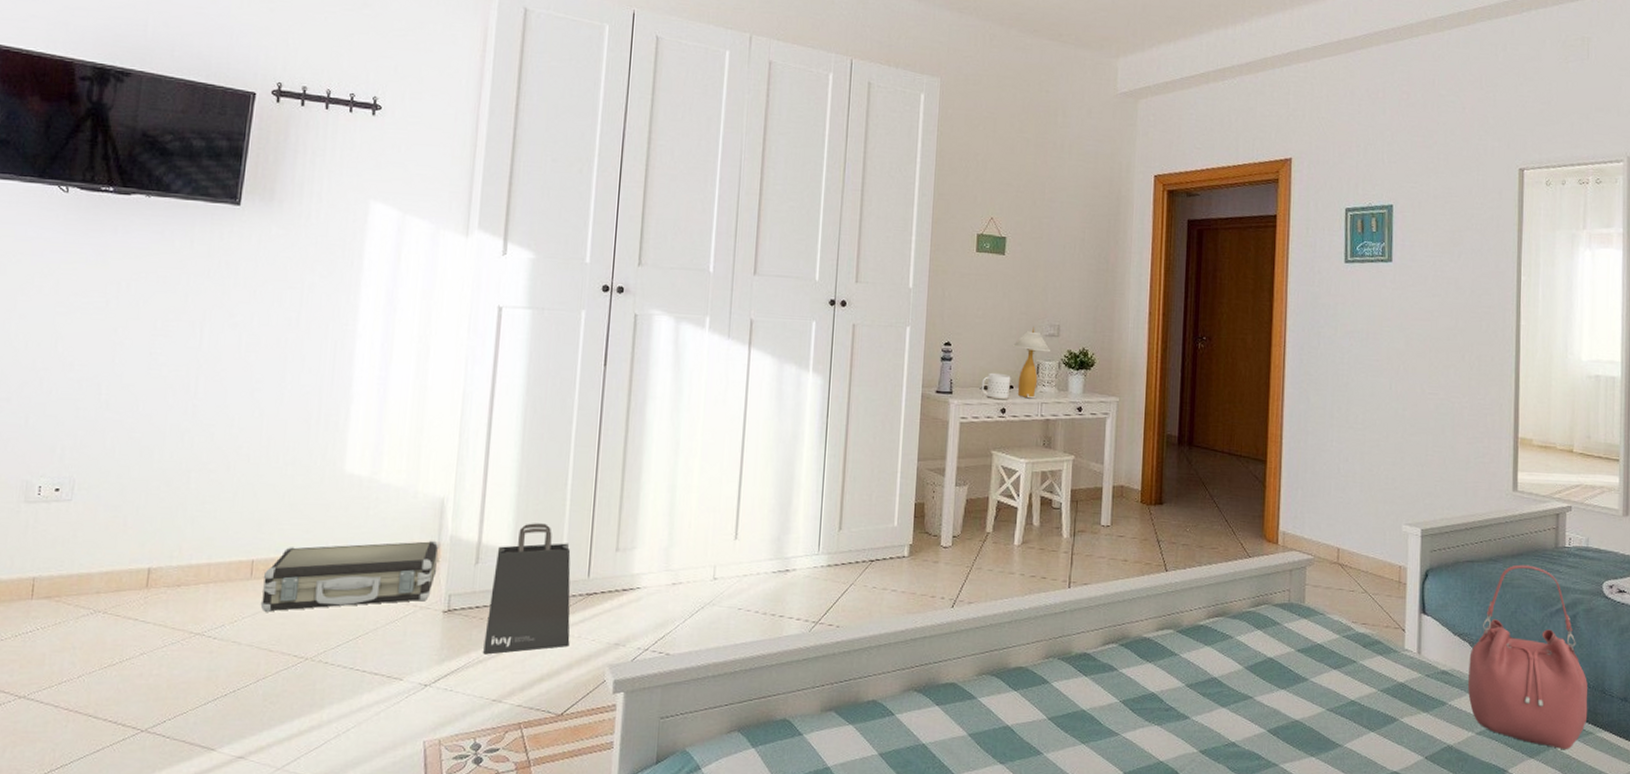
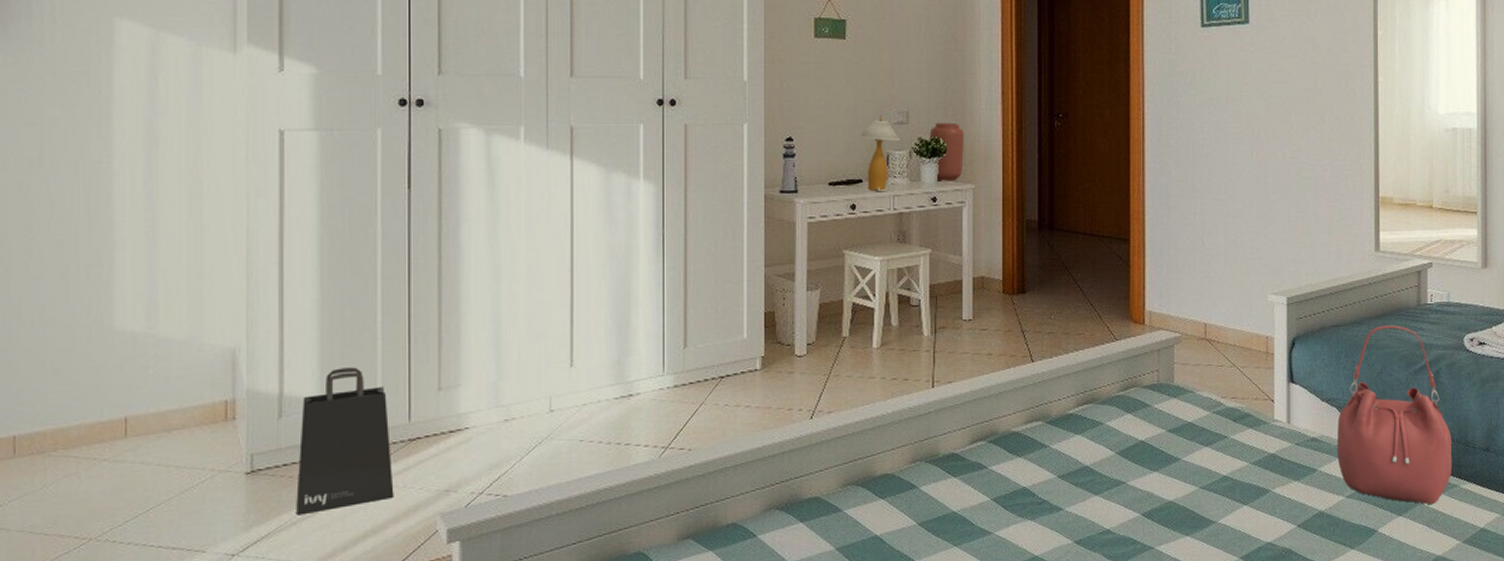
briefcase: present [260,540,439,612] -> none [28,396,235,492]
mug: present [981,372,1011,400] -> none [828,167,860,196]
vase: none [1078,337,1111,393] -> present [929,122,964,181]

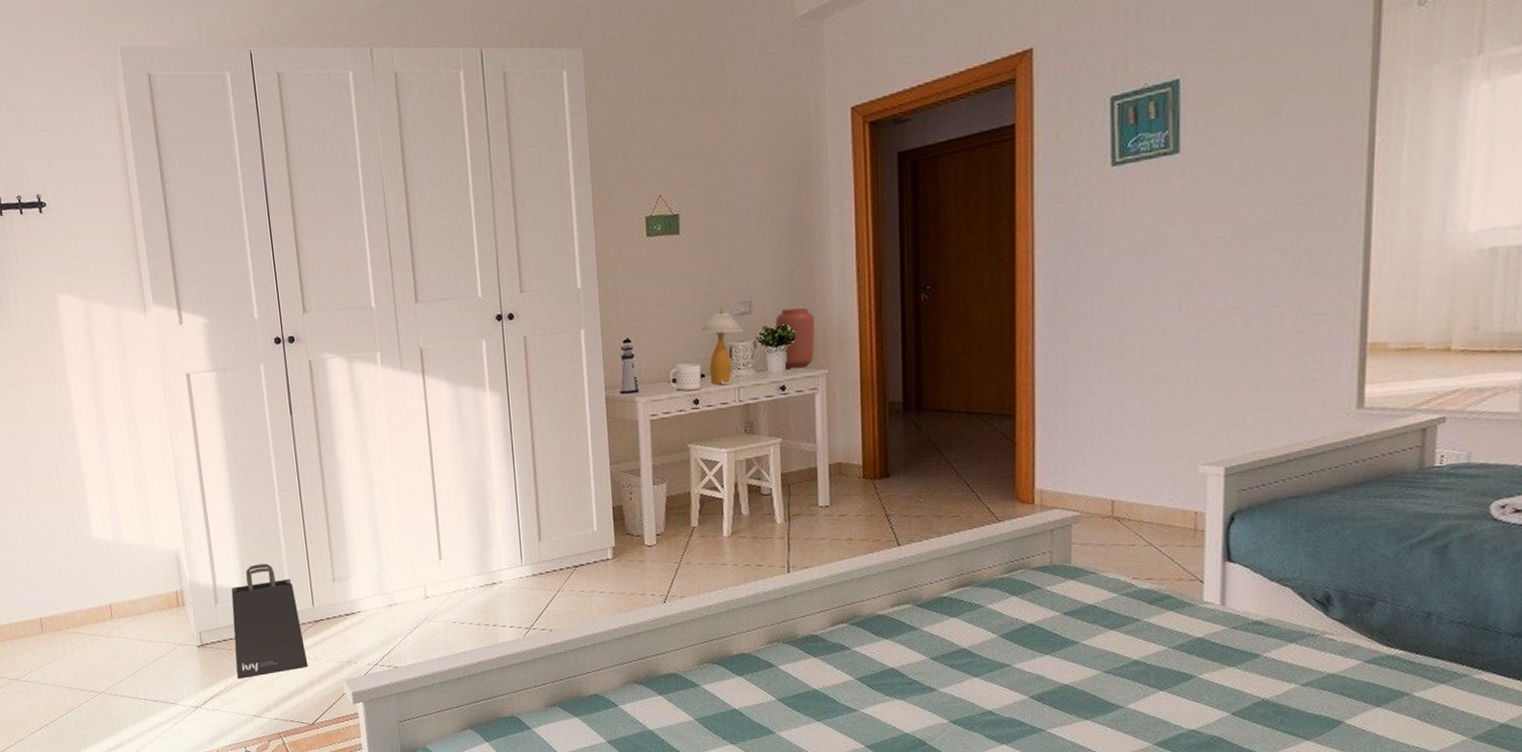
mug: none [828,167,860,196] -> present [669,363,702,392]
handbag: present [1336,325,1452,504] -> none [1289,493,1462,695]

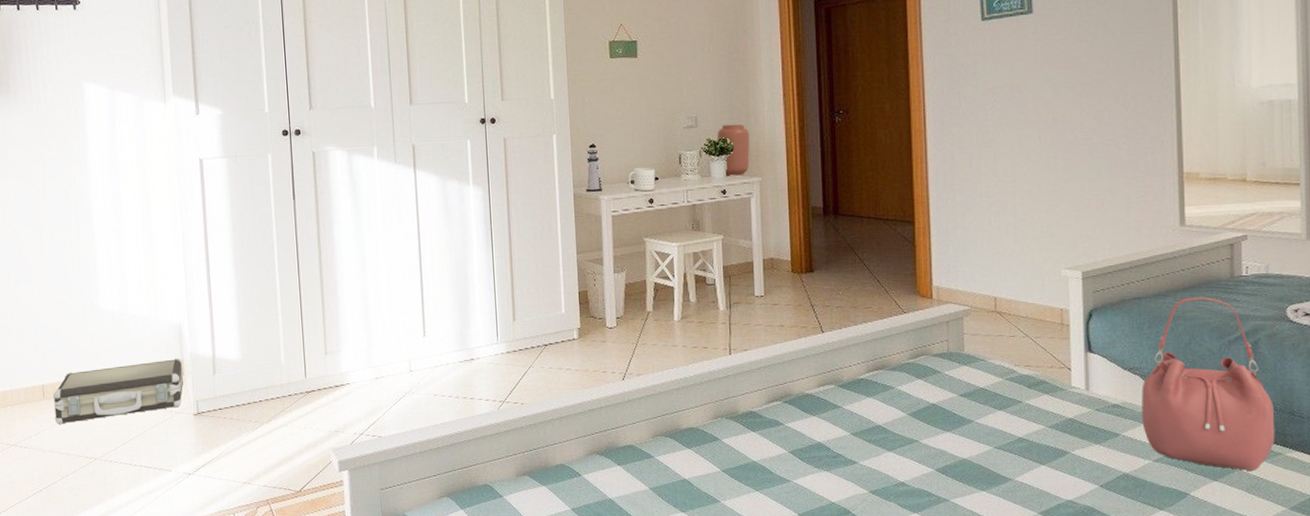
briefcase: none [51,587,185,658] -> present [52,358,184,424]
shopping bag: present [231,563,308,679] -> none [229,337,298,447]
table lamp: present [698,307,744,385] -> none [653,120,691,188]
handbag: none [1289,493,1462,695] -> present [1141,296,1275,471]

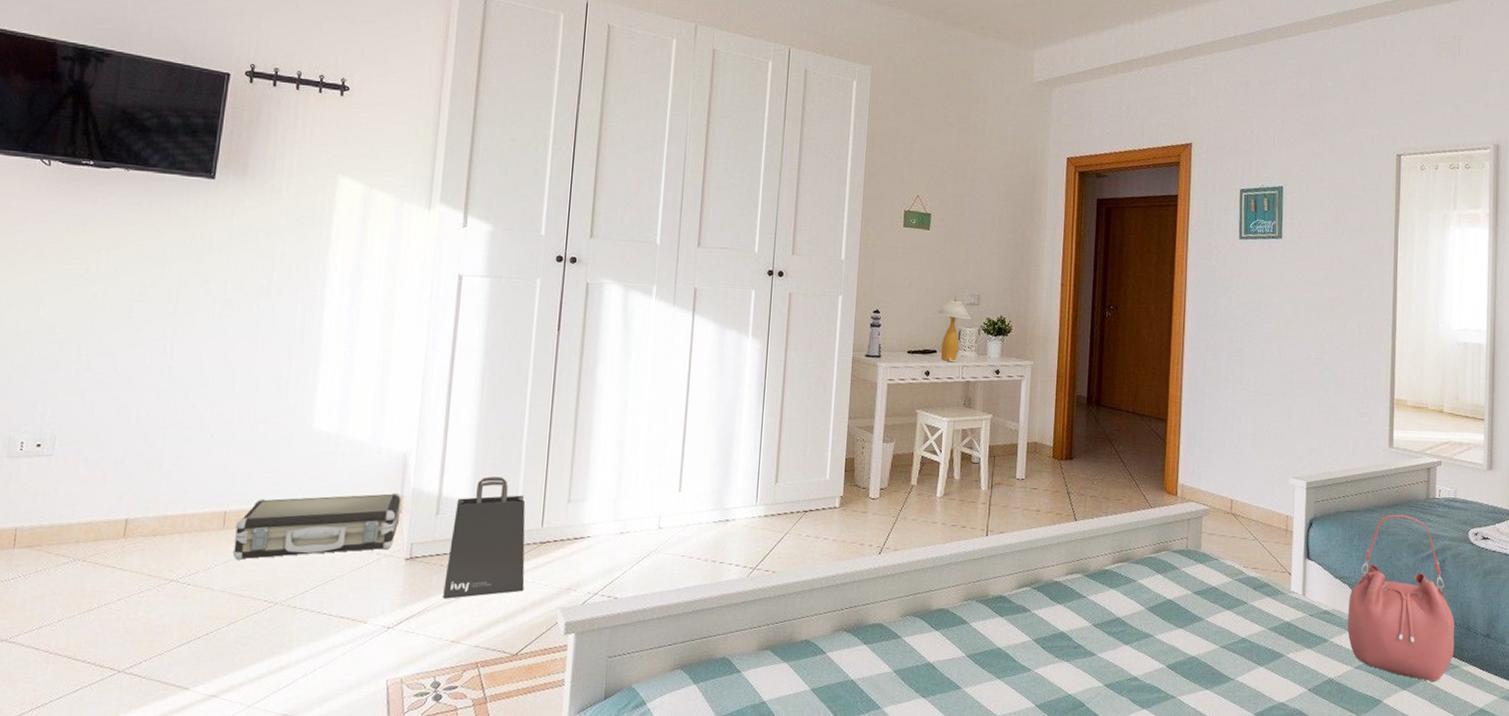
shopping bag: none [229,337,298,447] -> present [443,476,526,599]
mug: present [628,167,656,192] -> none [907,338,935,364]
table lamp: none [653,120,691,188] -> present [935,295,972,363]
vase: present [717,124,750,176] -> none [996,306,1026,358]

